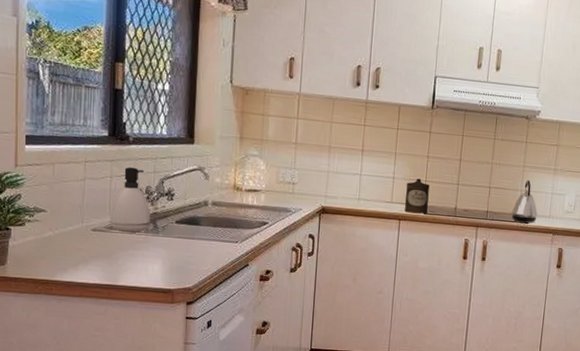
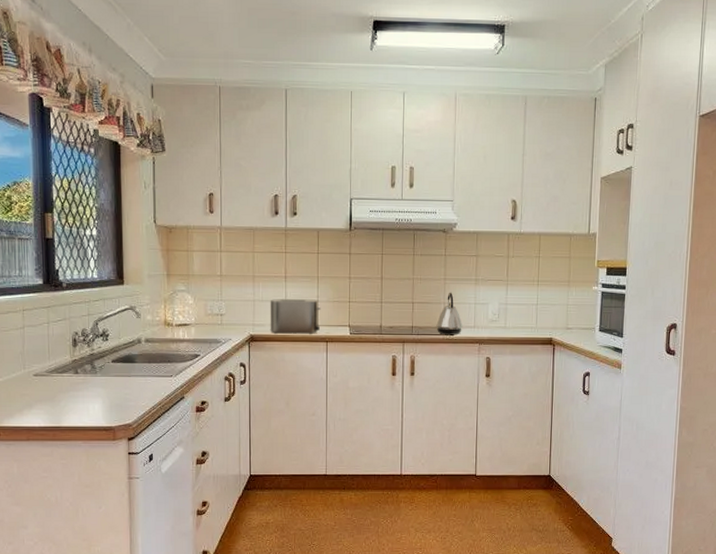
soap dispenser: present [110,167,151,233] -> none [50,311,88,375]
toaster: none [342,171,396,212] -> present [270,299,321,335]
canister: present [405,178,430,214] -> none [330,300,353,334]

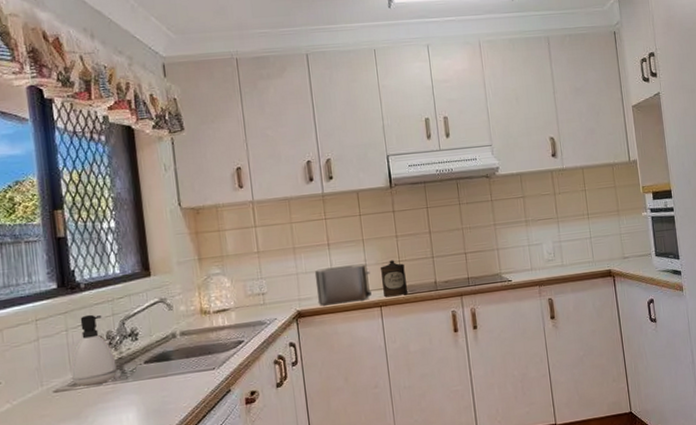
soap dispenser: none [50,311,88,375] -> present [71,314,117,387]
canister: none [330,300,353,334] -> present [380,260,407,298]
kettle: present [436,292,462,335] -> none [492,237,520,282]

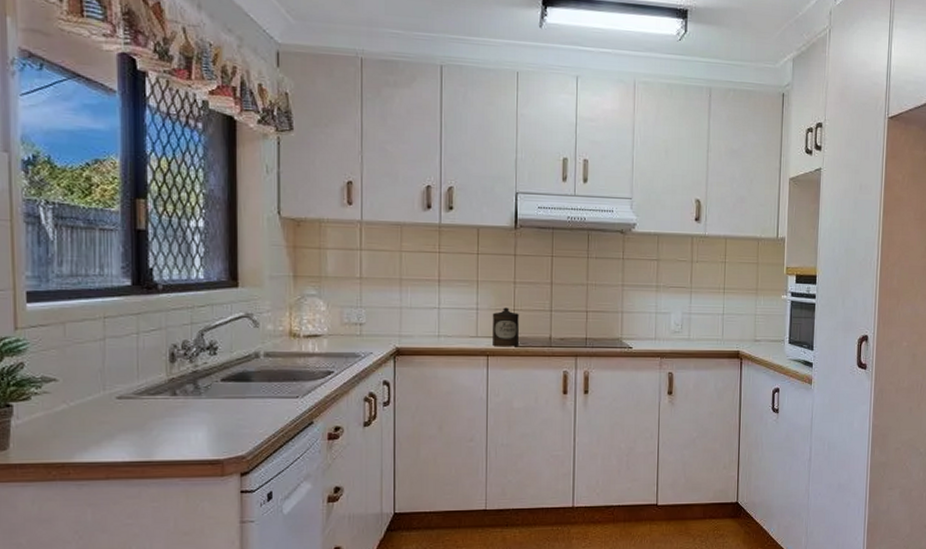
soap dispenser: present [71,314,117,387] -> none [139,319,190,398]
toaster: present [314,263,372,307] -> none [420,306,481,348]

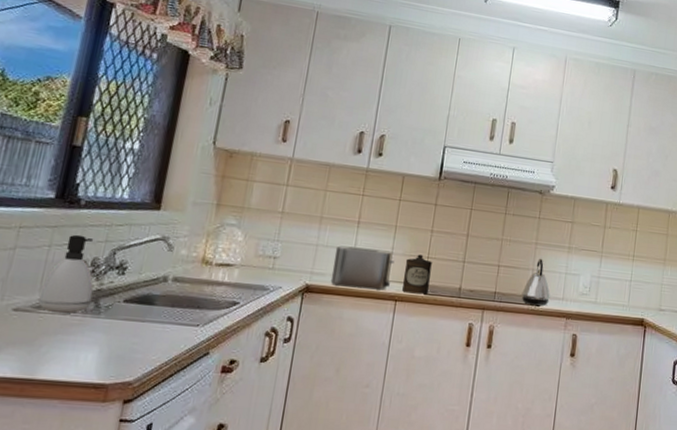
soap dispenser: none [139,319,190,398] -> present [38,234,94,314]
toaster: none [420,306,481,348] -> present [330,245,395,292]
kettle: none [613,300,642,348] -> present [521,258,550,306]

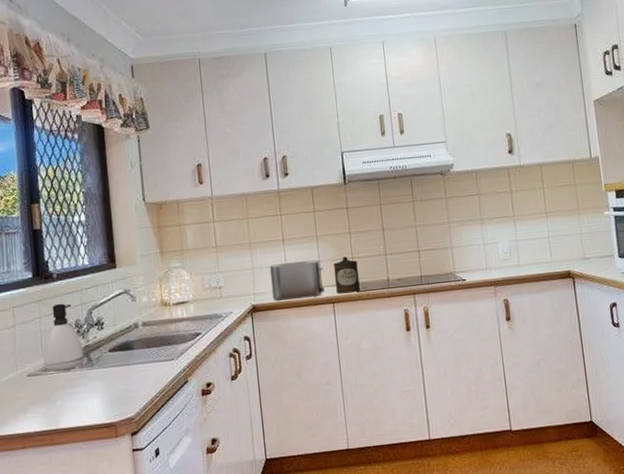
kettle: present [521,258,550,306] -> none [446,235,474,281]

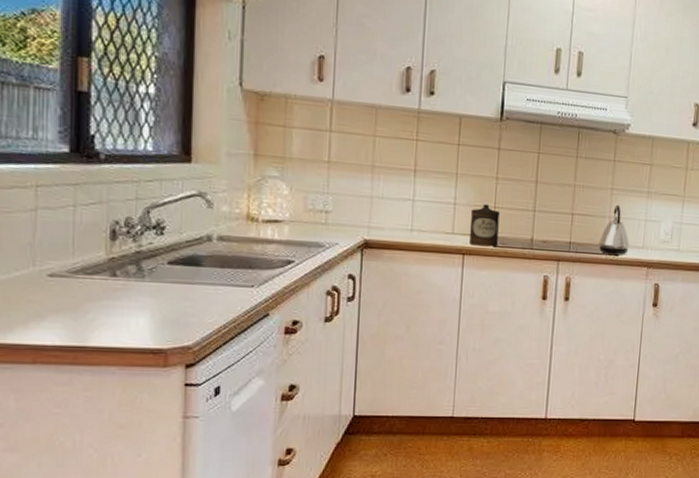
soap dispenser: present [43,303,84,373] -> none [74,192,132,279]
toaster: present [269,259,325,302] -> none [390,196,458,245]
kettle: none [446,235,474,281] -> present [598,204,630,256]

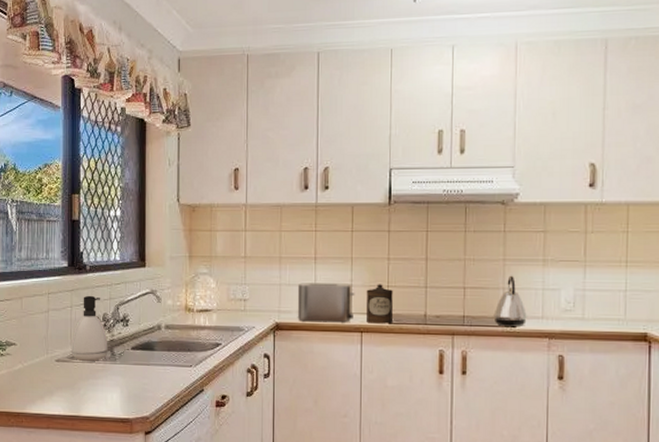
soap dispenser: none [74,192,132,279] -> present [72,295,108,362]
toaster: none [390,196,458,245] -> present [297,283,355,324]

